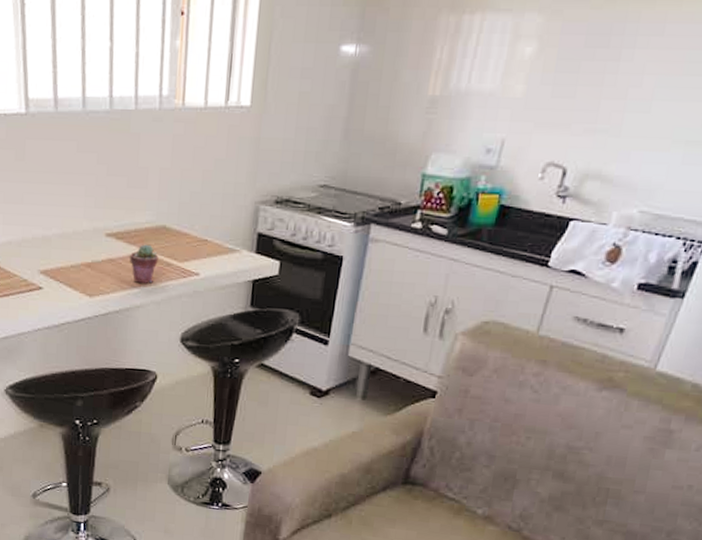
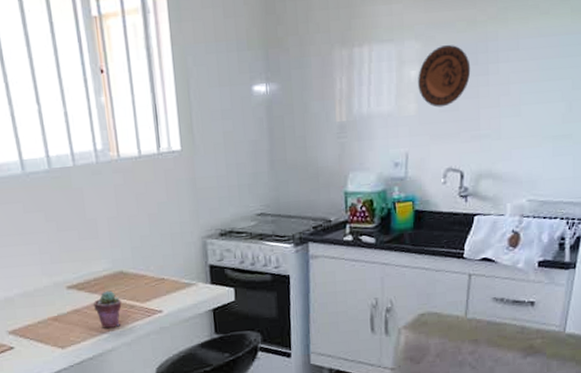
decorative plate: none [531,22,600,92] -> present [418,45,471,108]

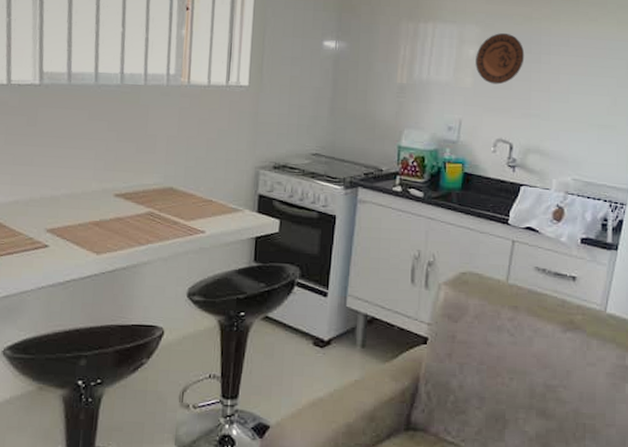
potted succulent: present [94,290,122,328] -> none [137,204,166,241]

